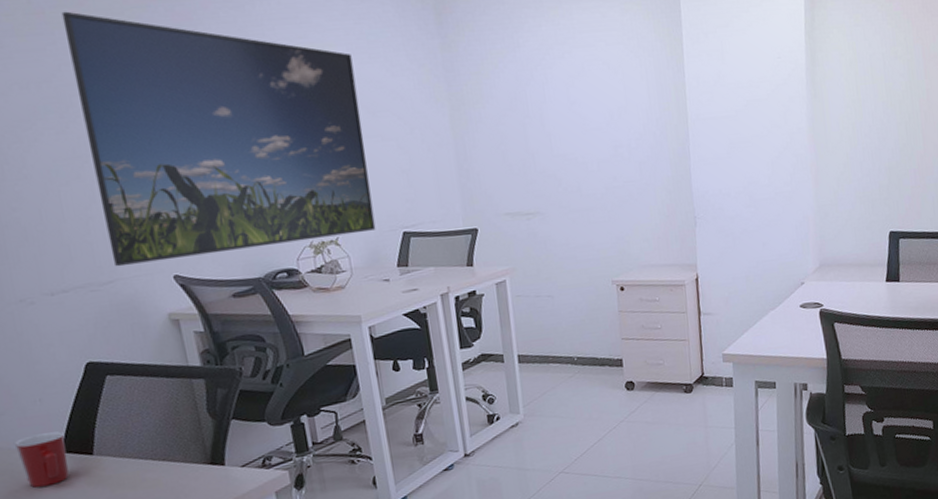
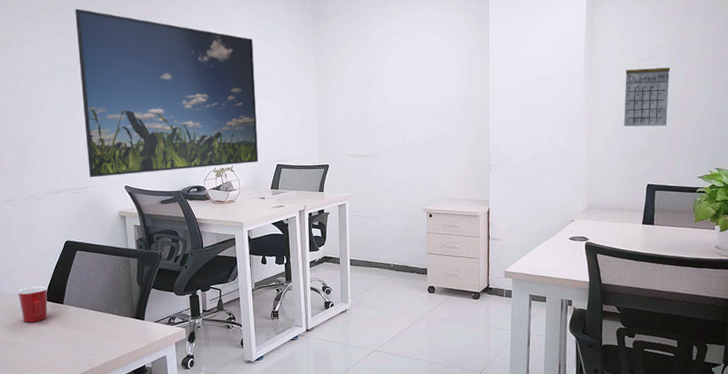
calendar: none [856,72,910,160] -> present [623,59,671,127]

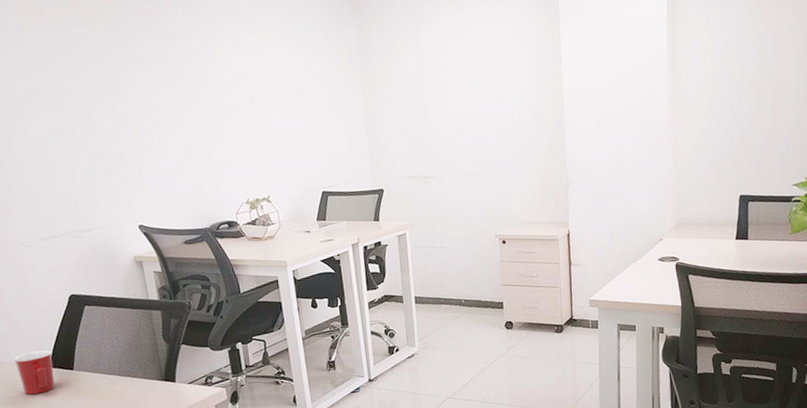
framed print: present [75,8,259,178] -> none [57,10,300,218]
calendar: present [623,59,671,127] -> none [712,54,761,132]

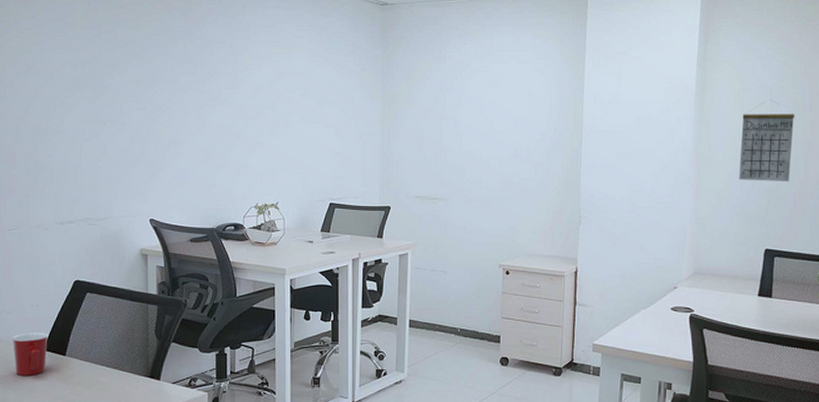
calendar: none [712,54,761,132] -> present [739,103,795,182]

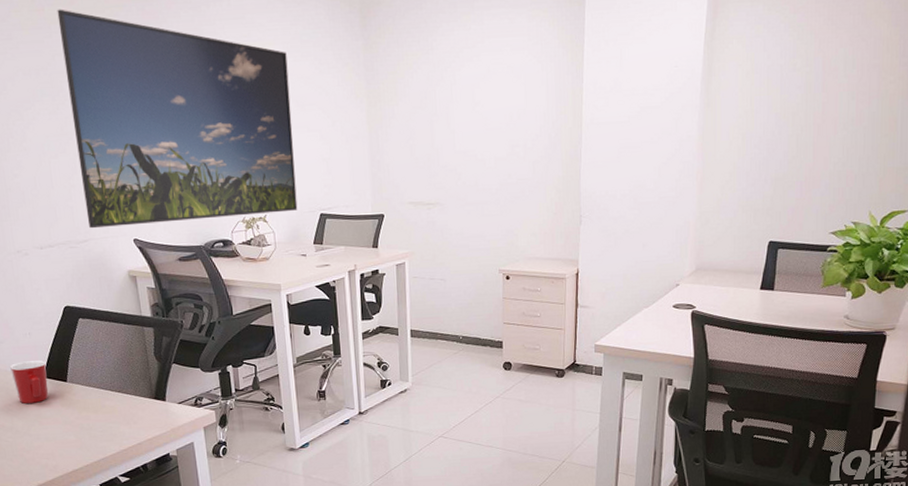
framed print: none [108,12,311,208] -> present [57,9,298,229]
calendar: present [739,103,795,182] -> none [745,84,806,170]

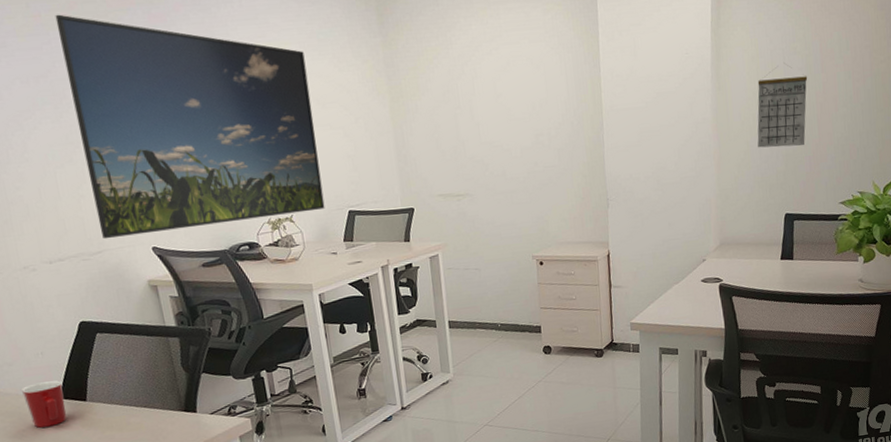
calendar: none [745,84,806,170] -> present [757,66,808,148]

